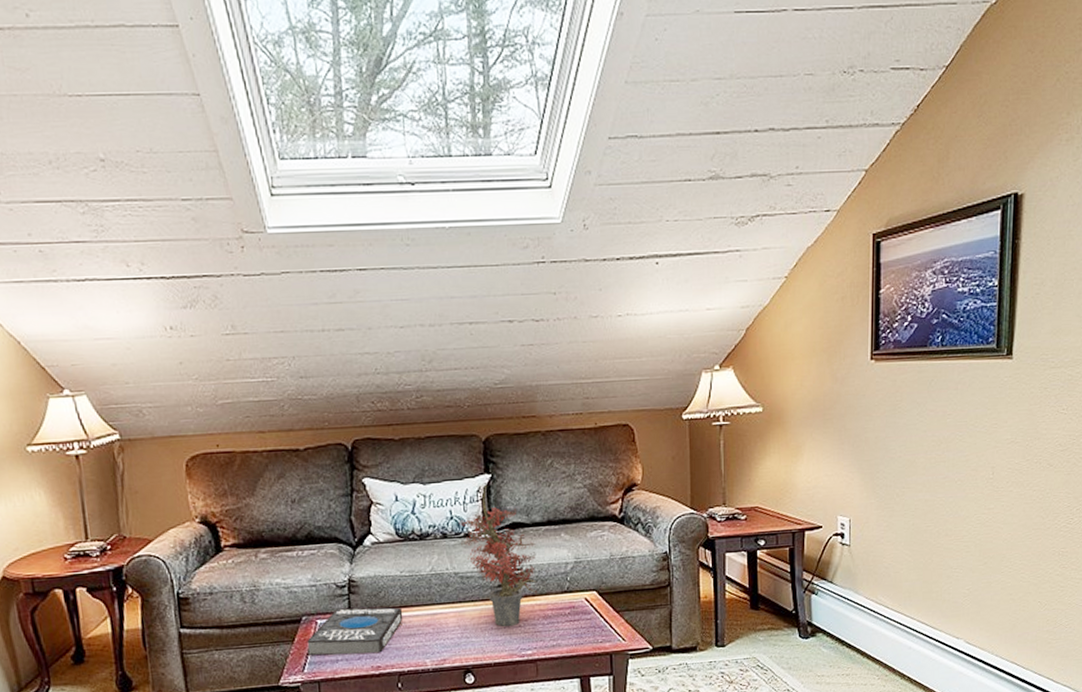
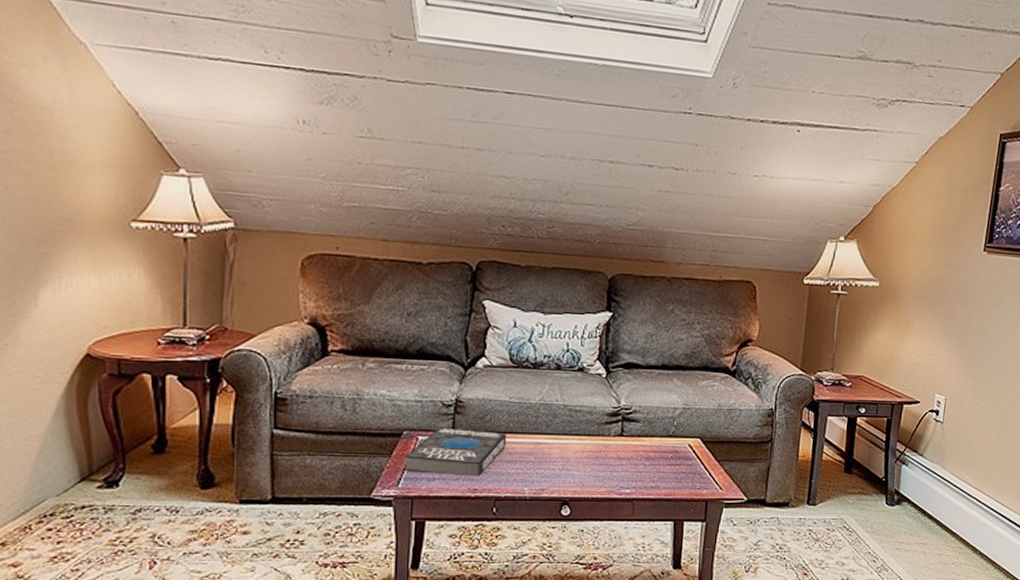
potted plant: present [458,485,538,627] -> none [574,323,649,464]

